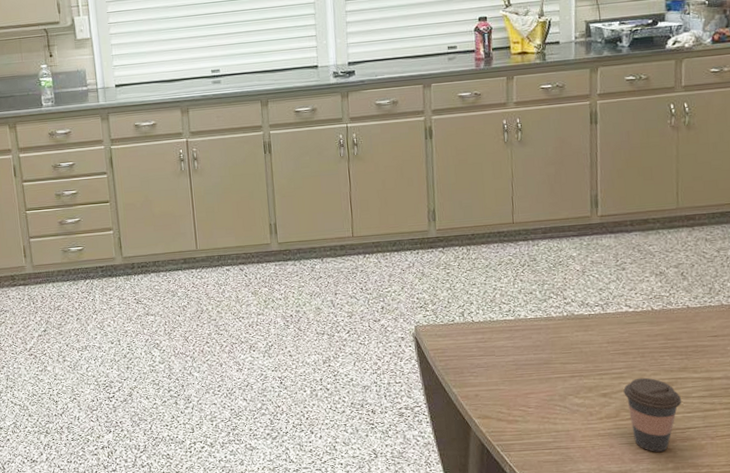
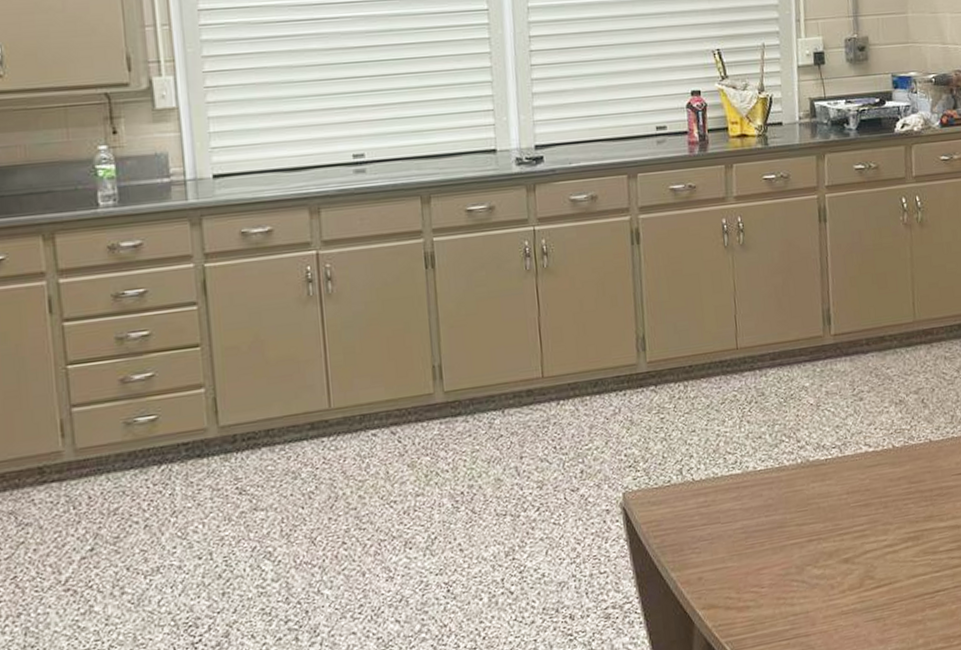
coffee cup: present [623,377,682,452] -> none [866,533,930,627]

